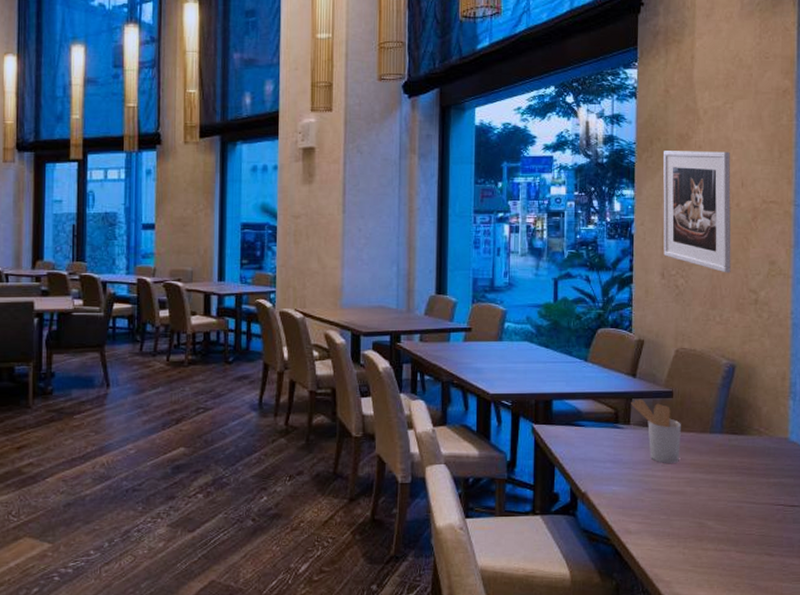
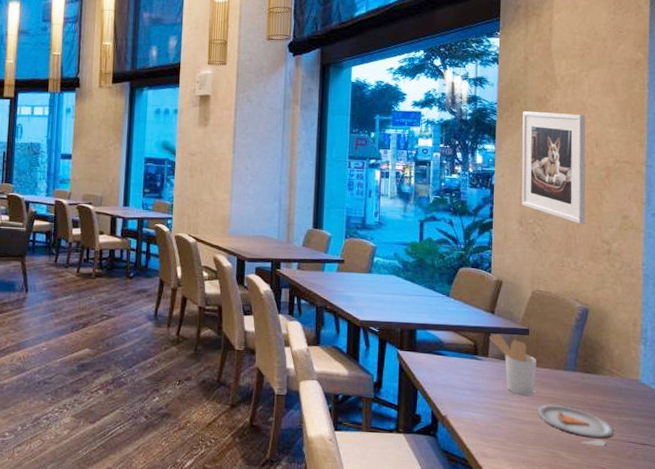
dinner plate: none [684,471,762,512] -> present [538,405,613,446]

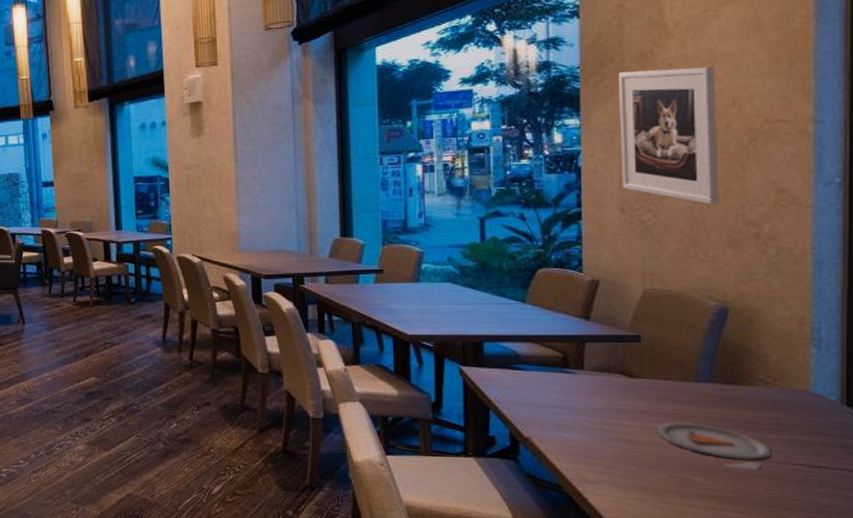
utensil holder: present [489,334,536,396] -> none [584,342,653,412]

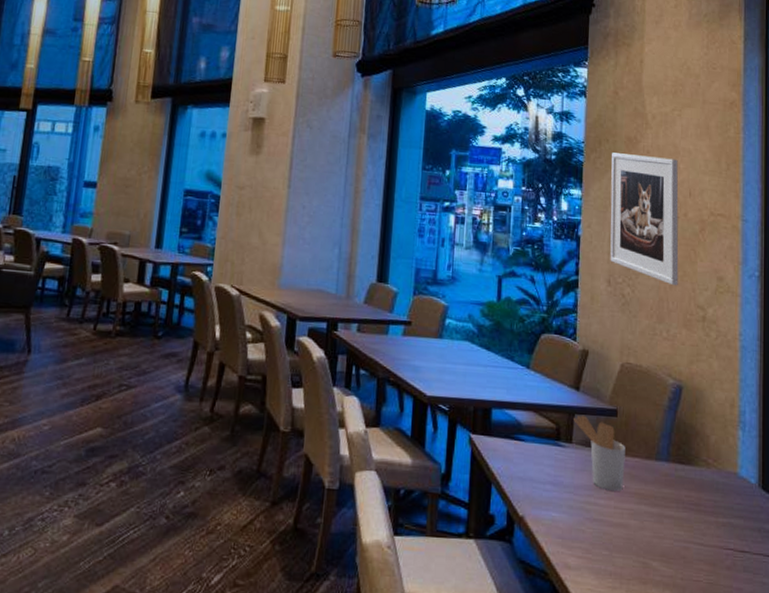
utensil holder: none [584,342,653,412] -> present [574,414,625,491]
dinner plate: present [659,422,771,470] -> none [627,502,710,554]

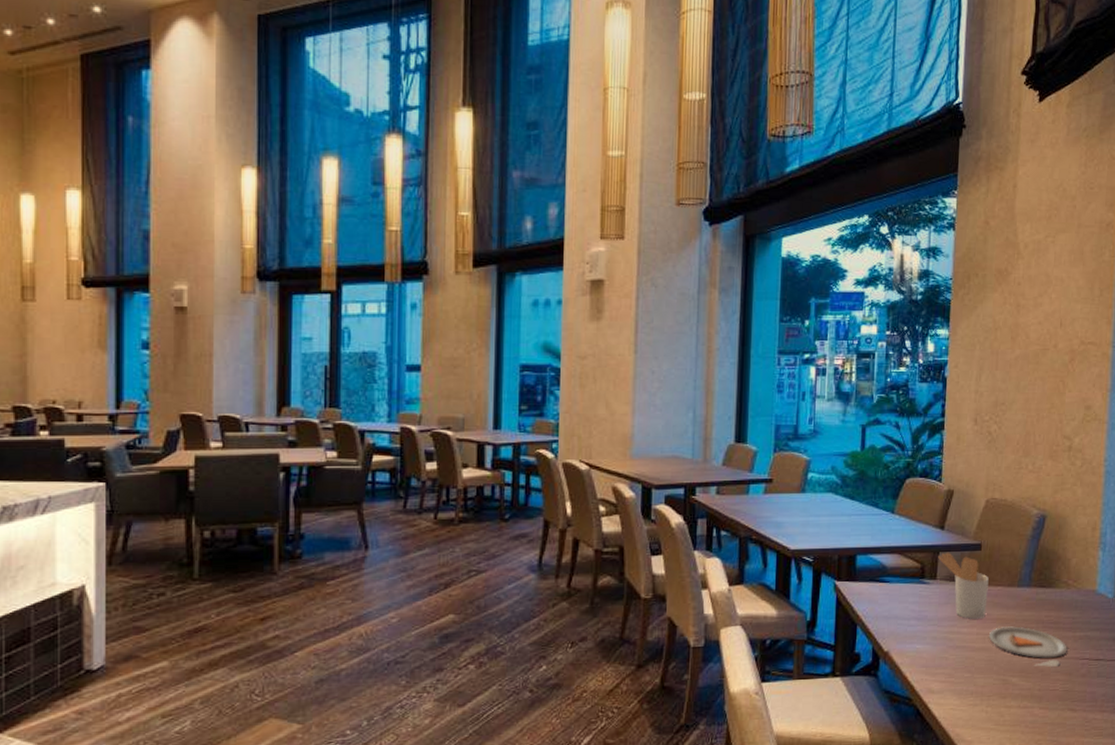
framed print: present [610,152,679,286] -> none [977,287,1050,419]
dinner plate: none [627,502,710,554] -> present [989,626,1067,667]

